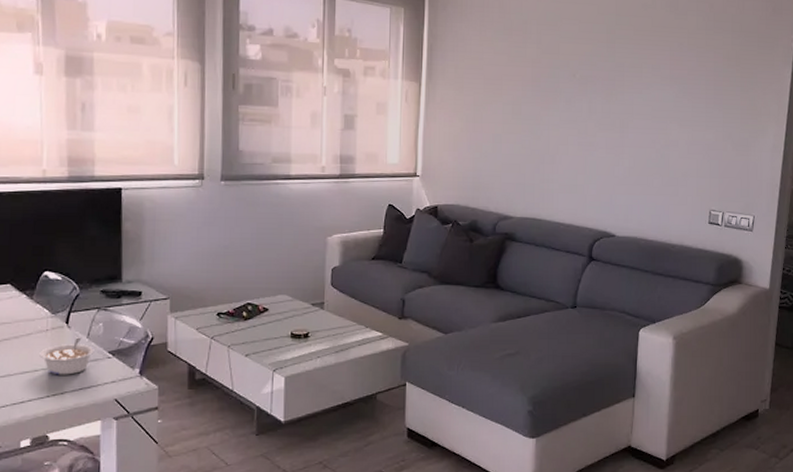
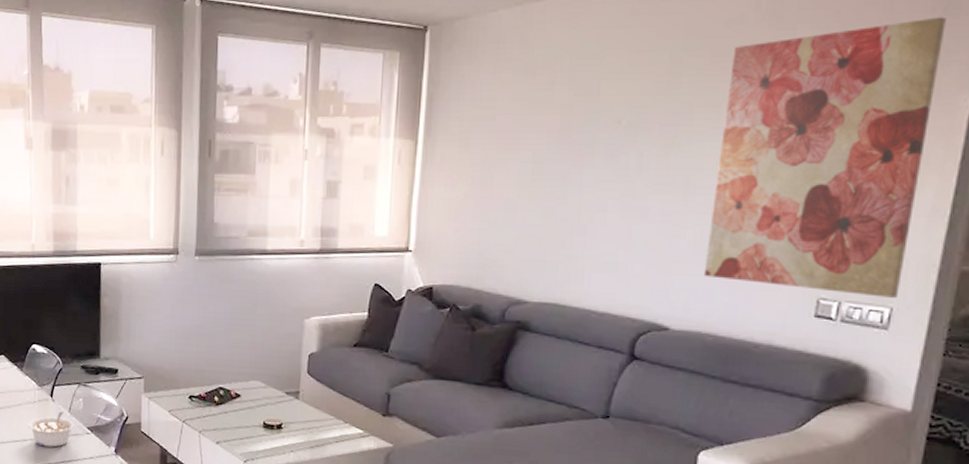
wall art: none [636,14,774,209] -> present [703,16,946,298]

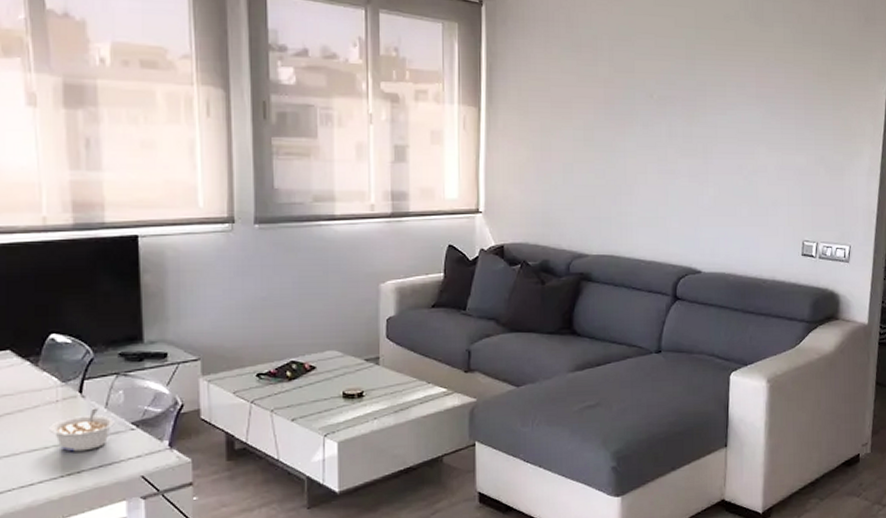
wall art: present [703,16,946,298] -> none [723,24,867,238]

